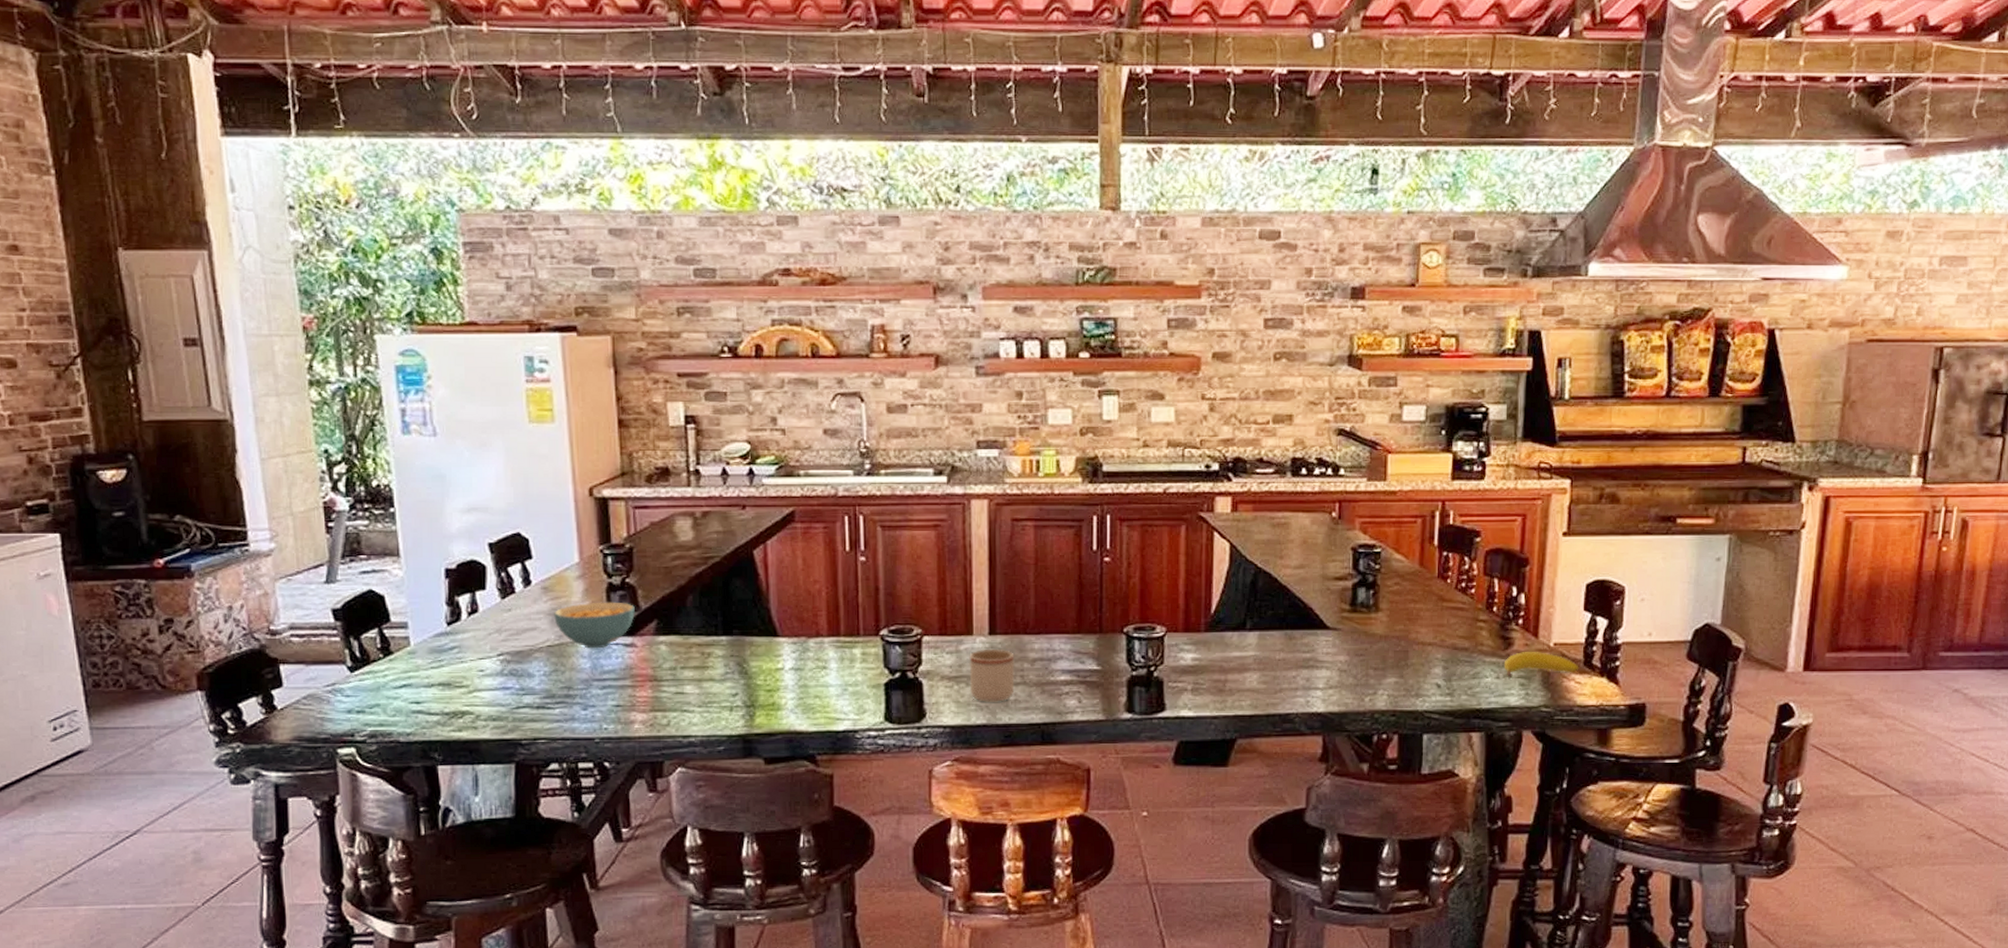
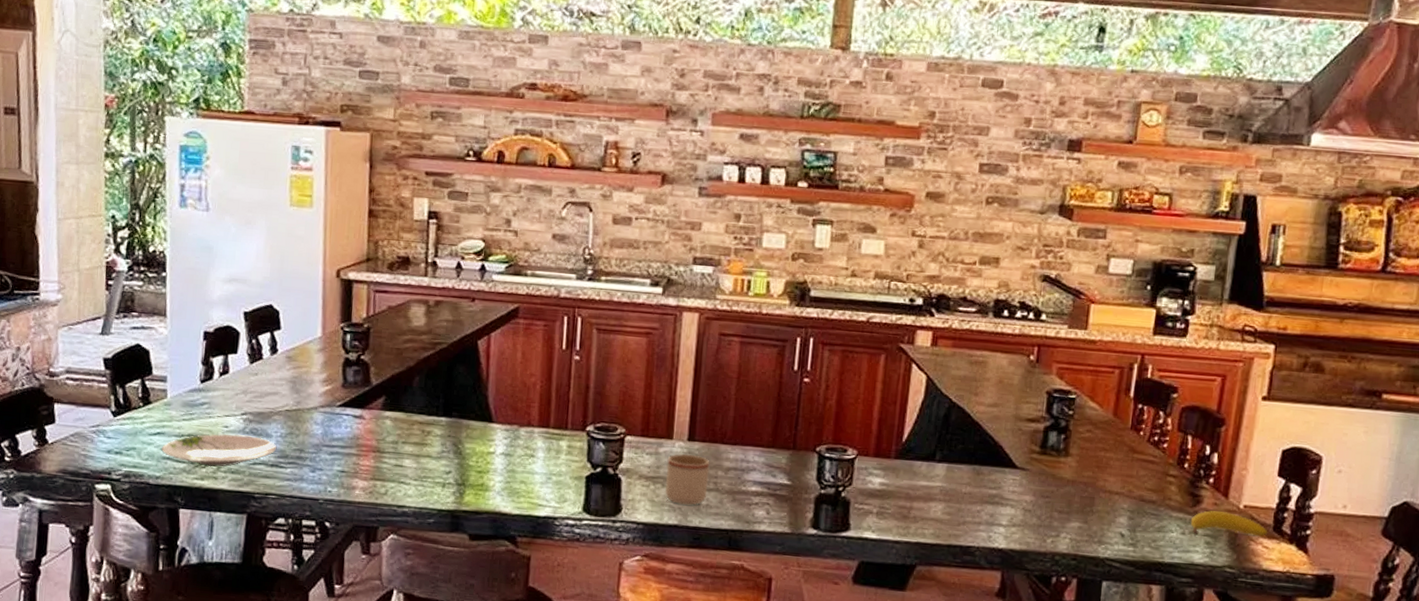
plate: none [410,678,542,717] -> present [161,433,277,467]
cereal bowl: present [554,602,635,649] -> none [294,374,367,417]

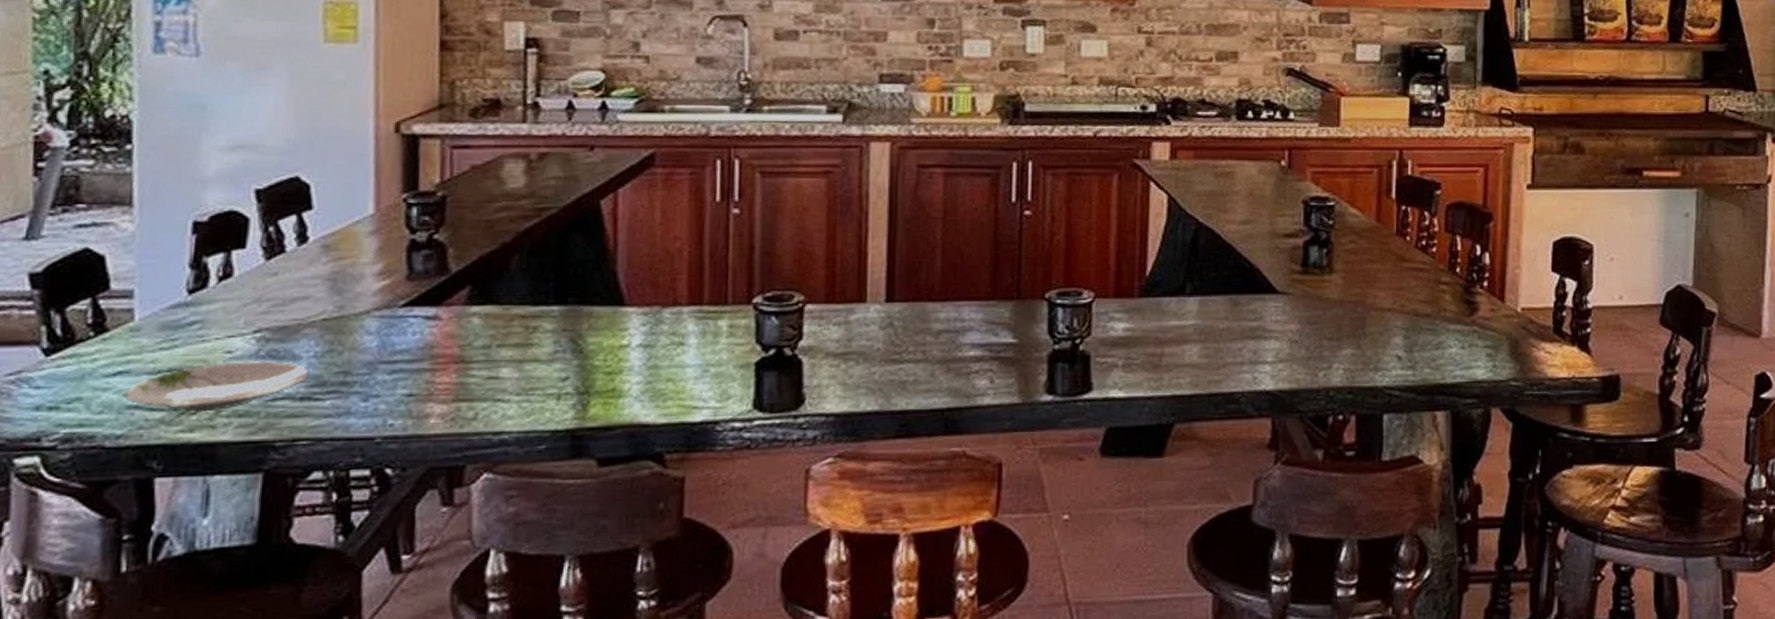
mug: present [664,454,710,506] -> none [859,320,915,384]
fruit: present [1190,510,1268,536] -> none [1469,318,1549,348]

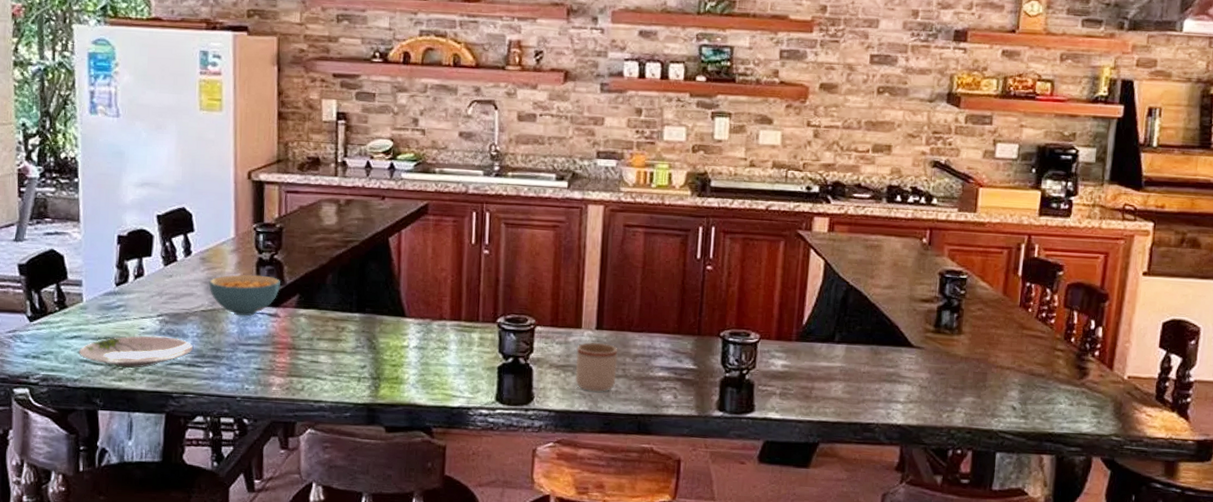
cereal bowl: none [334,263,443,323] -> present [209,274,280,316]
mug: none [859,320,915,384] -> present [575,342,618,392]

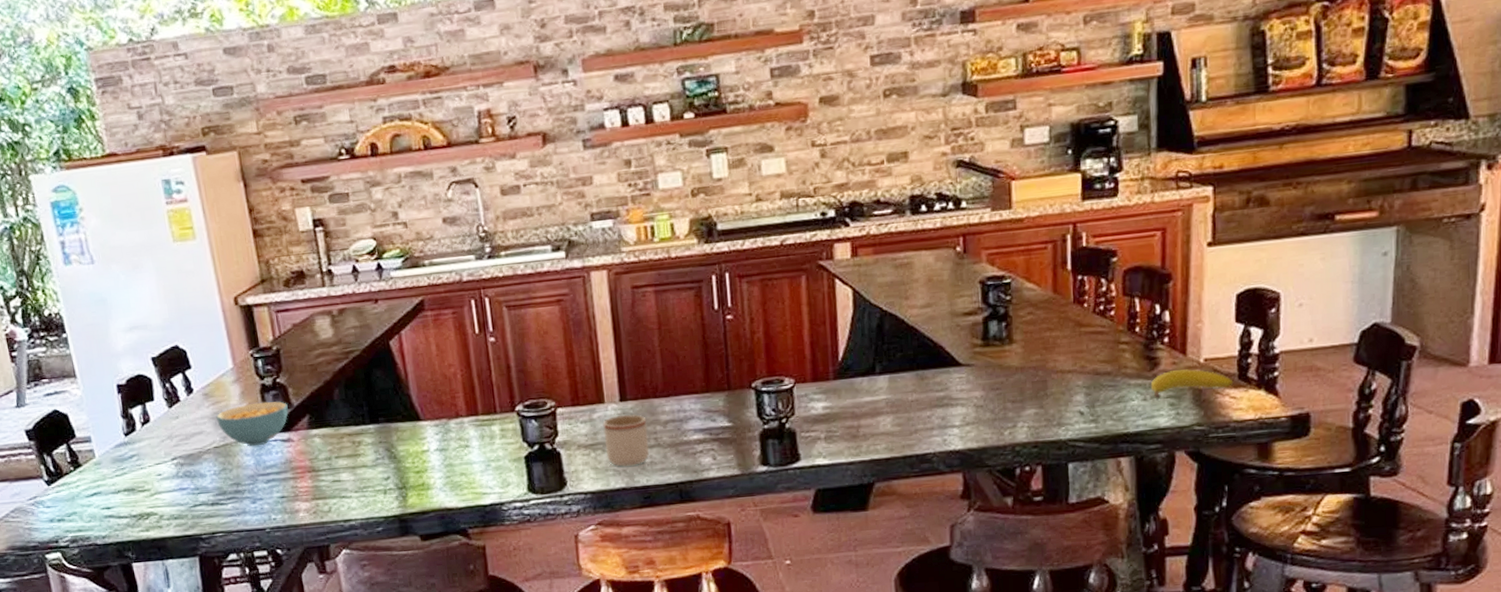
plate: present [79,335,194,369] -> none [101,478,214,518]
fruit: none [1078,382,1151,406] -> present [1150,369,1234,399]

